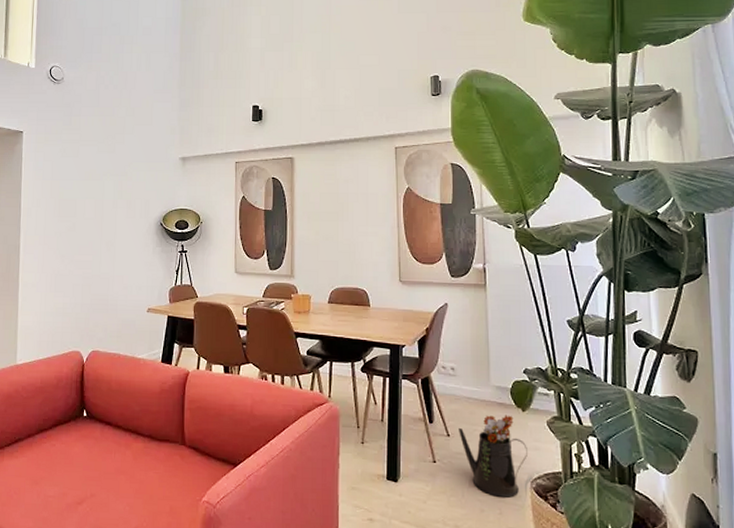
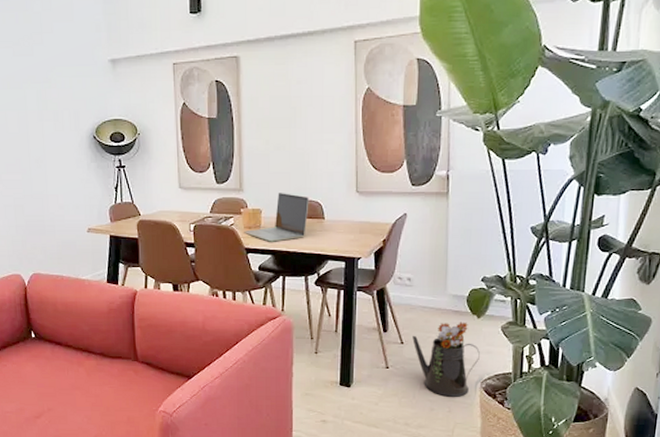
laptop: none [294,280,355,327] -> present [244,193,309,242]

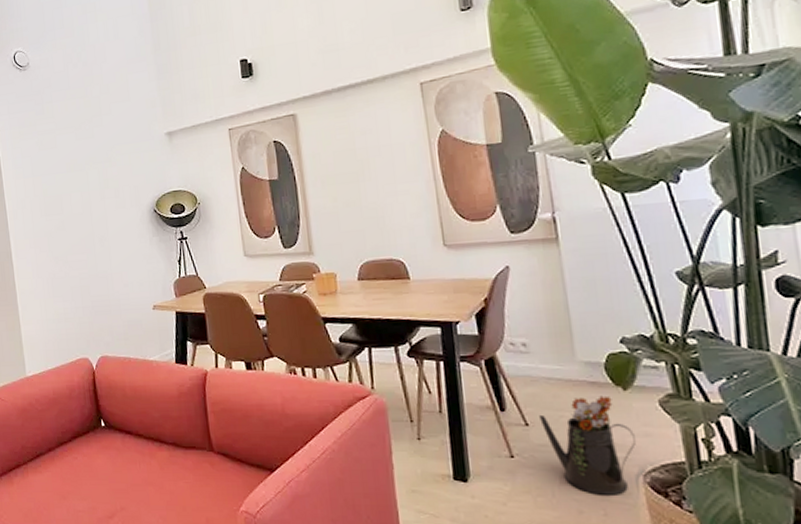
laptop: present [244,193,309,242] -> none [318,253,390,309]

